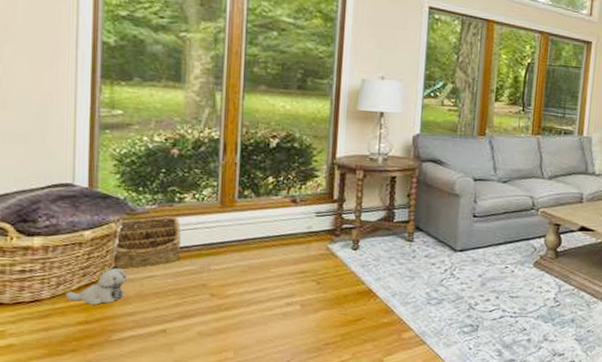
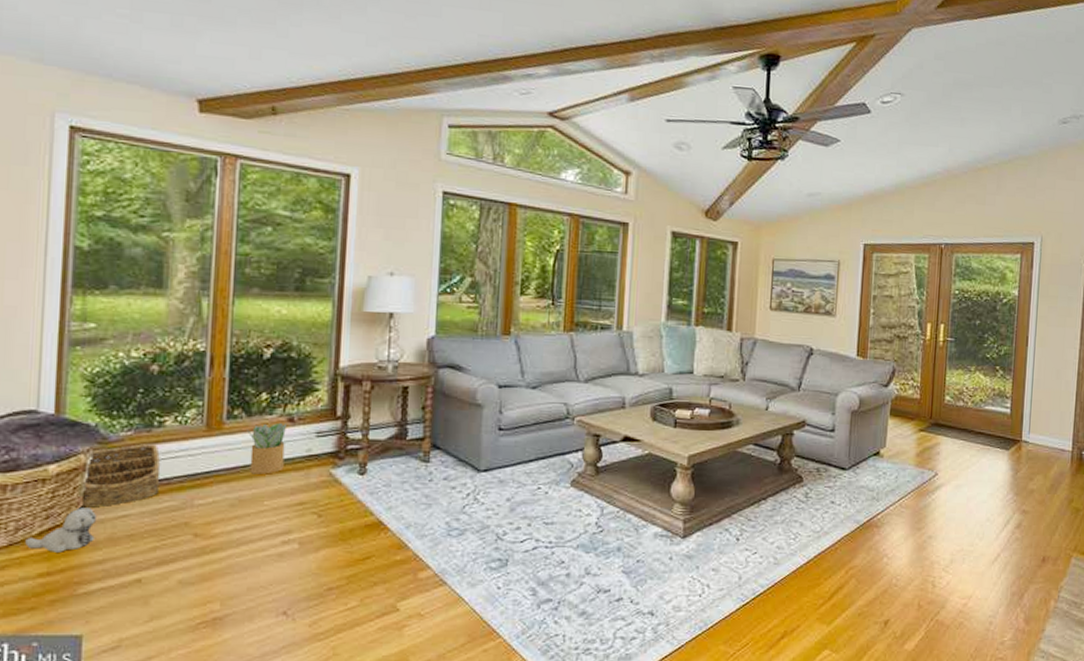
potted plant: none [256,202,290,247] -> present [247,422,286,475]

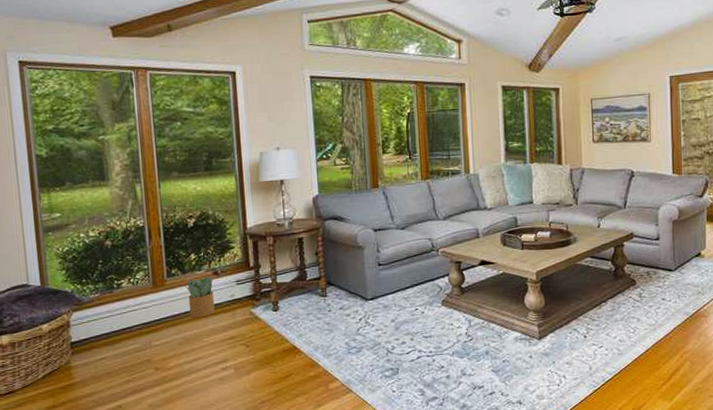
plush toy: present [25,507,96,552] -> none [34,354,83,390]
basket: present [76,444,161,509] -> none [66,302,124,356]

